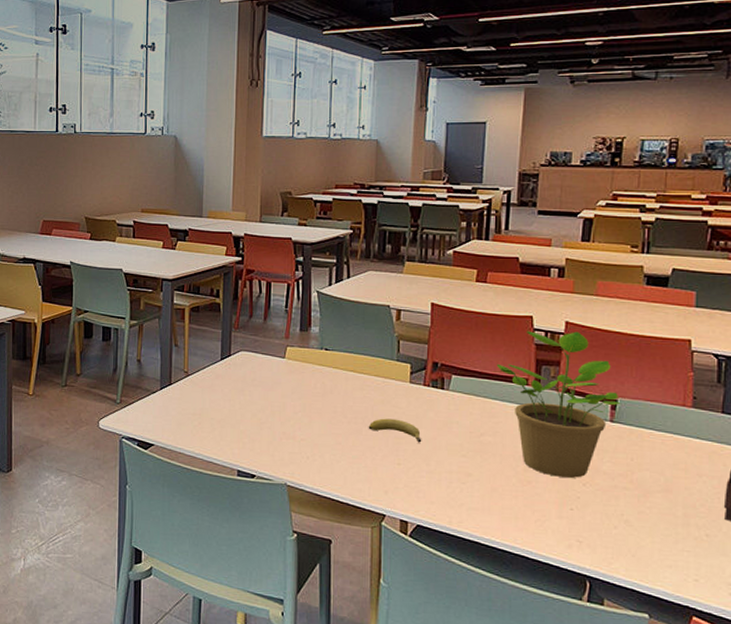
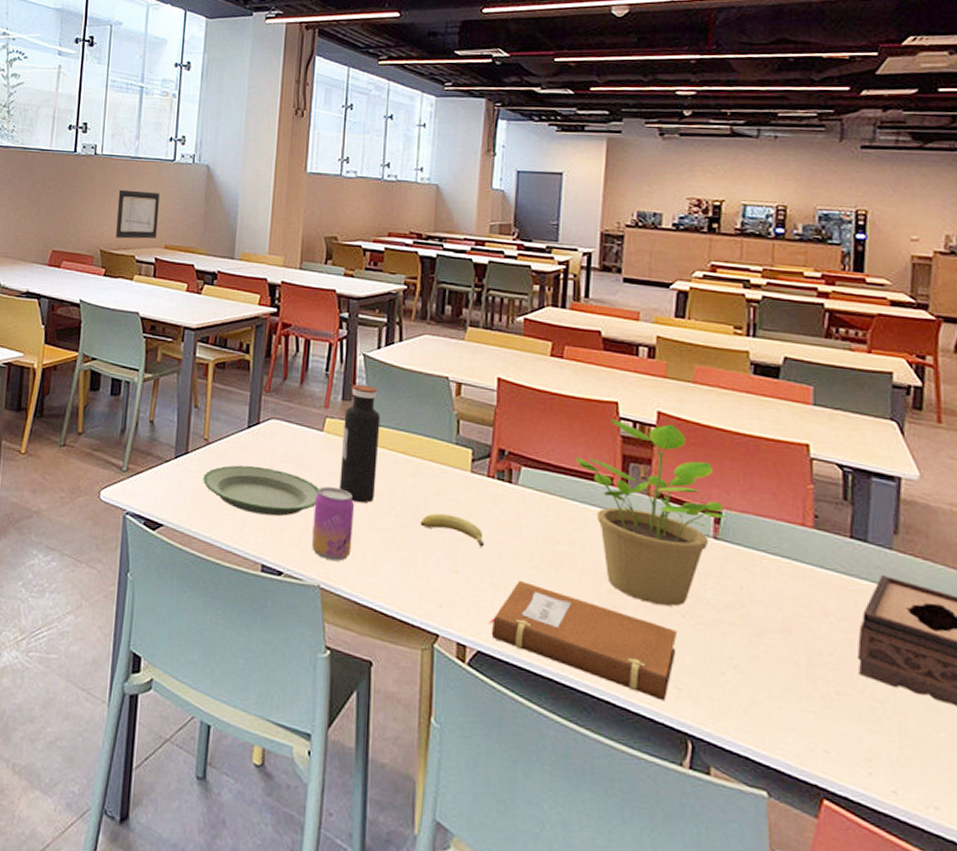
wall art: none [97,162,134,206] -> present [116,189,160,239]
plate: none [185,390,283,431] -> present [203,465,319,517]
beverage can: none [279,403,313,463] -> present [312,486,354,561]
water bottle: none [300,317,333,415] -> present [339,384,381,503]
notebook: none [425,466,579,552] -> present [488,580,676,701]

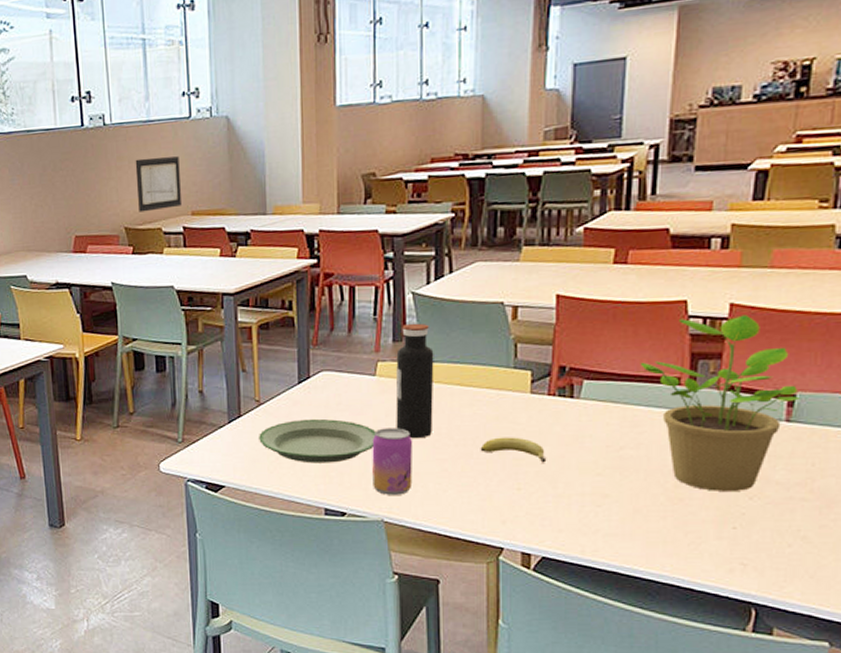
notebook: present [488,580,676,701] -> none [552,488,743,577]

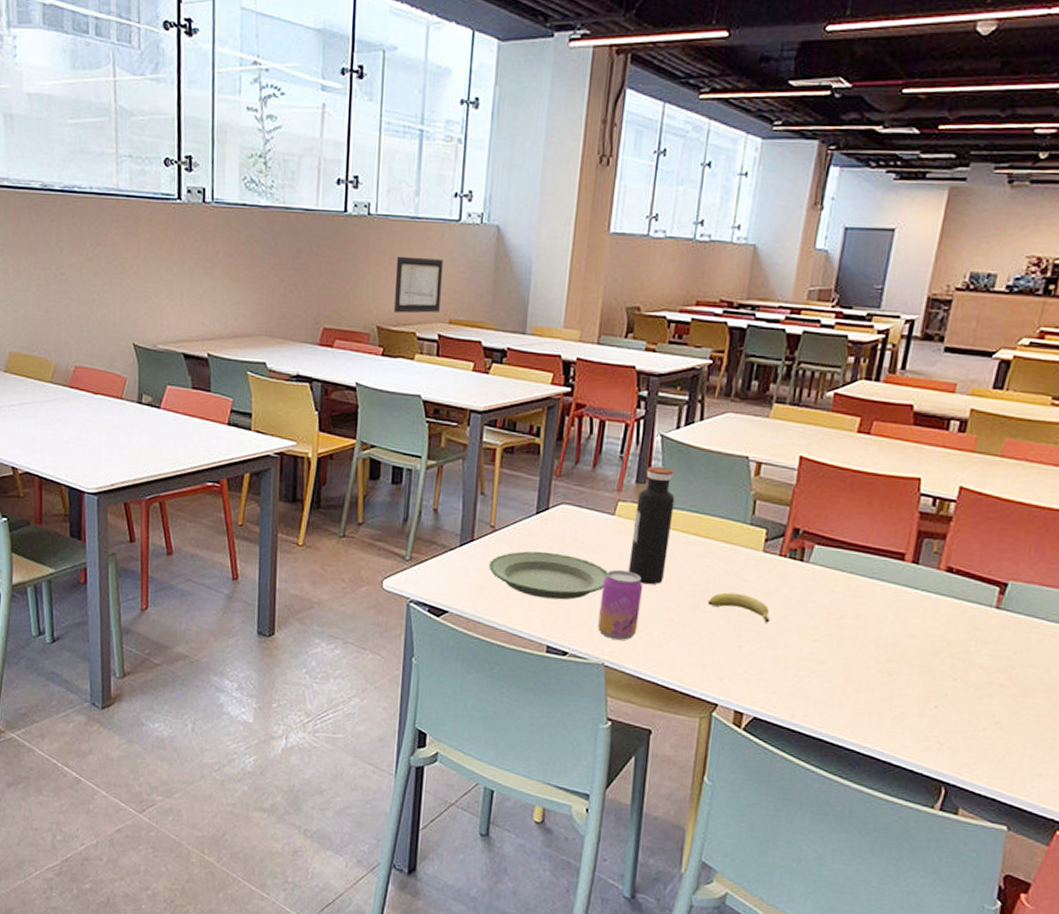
potted plant: present [640,314,801,491] -> none [869,496,1012,672]

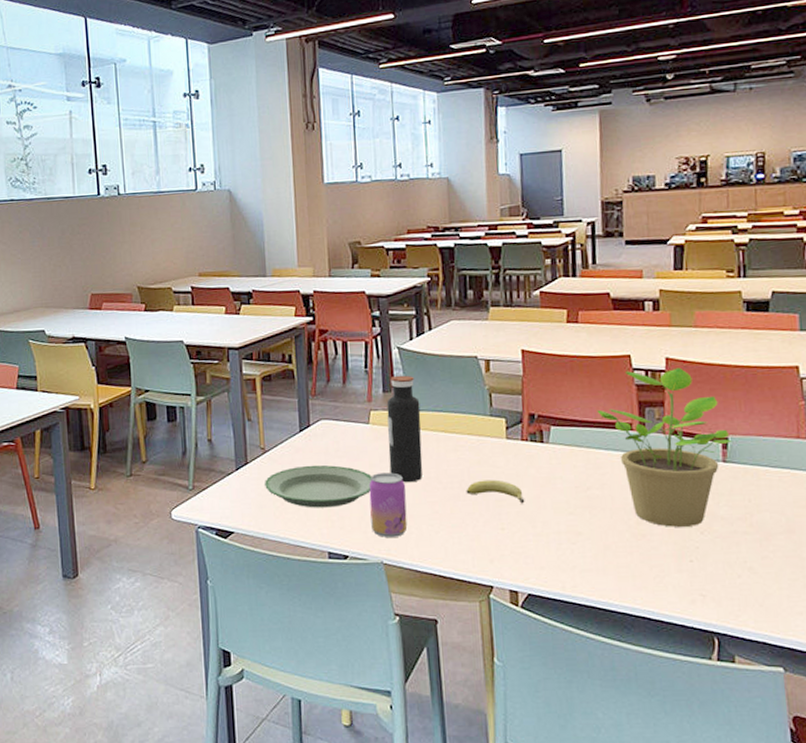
wall art: present [394,256,443,314] -> none [147,224,189,273]
potted plant: none [869,496,1012,672] -> present [597,367,732,527]

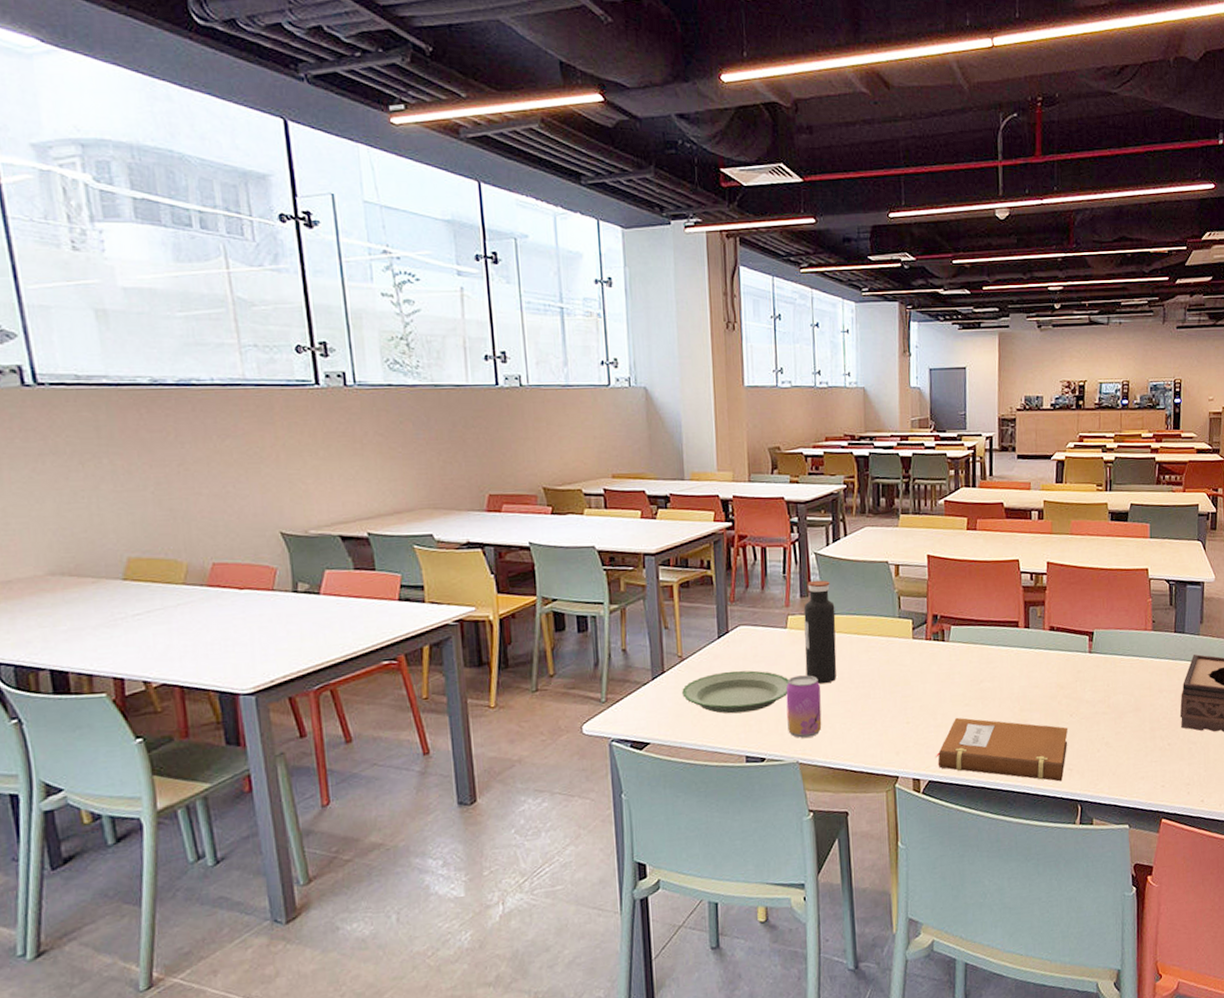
fruit: present [466,479,525,504] -> none [876,677,928,698]
notebook: none [535,526,699,608] -> present [935,717,1068,782]
potted plant: present [597,367,732,527] -> none [990,570,1097,712]

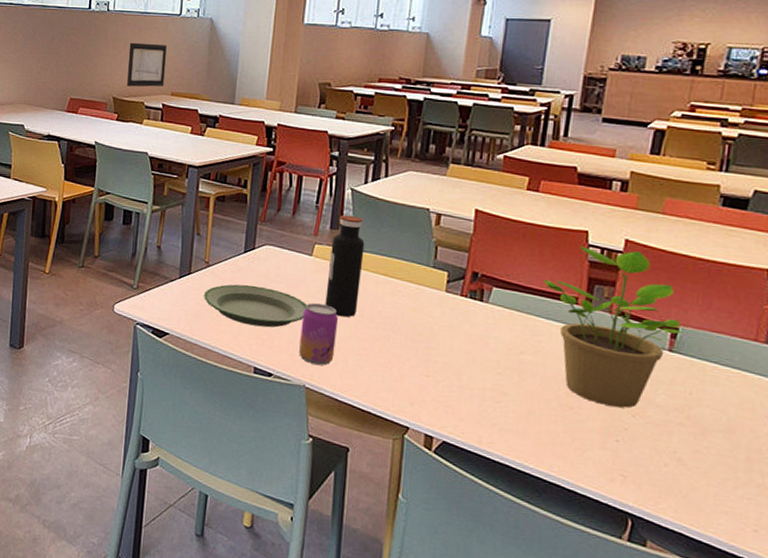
wall art: none [553,421,602,473] -> present [127,42,167,87]
notebook: present [935,717,1068,782] -> none [454,383,626,486]
potted plant: none [990,570,1097,712] -> present [543,246,683,408]

